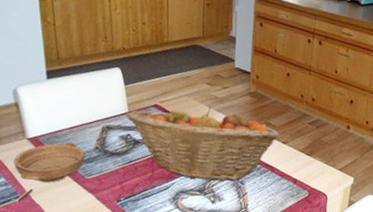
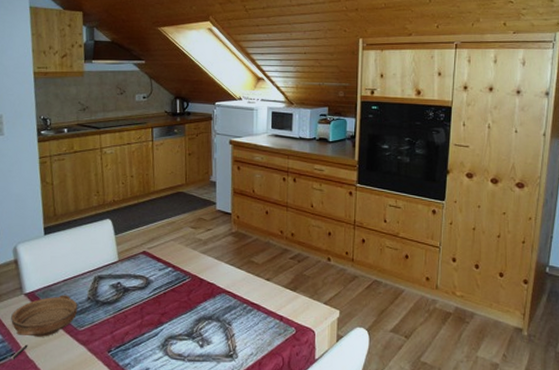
fruit basket: present [126,107,280,181] -> none [116,250,263,324]

